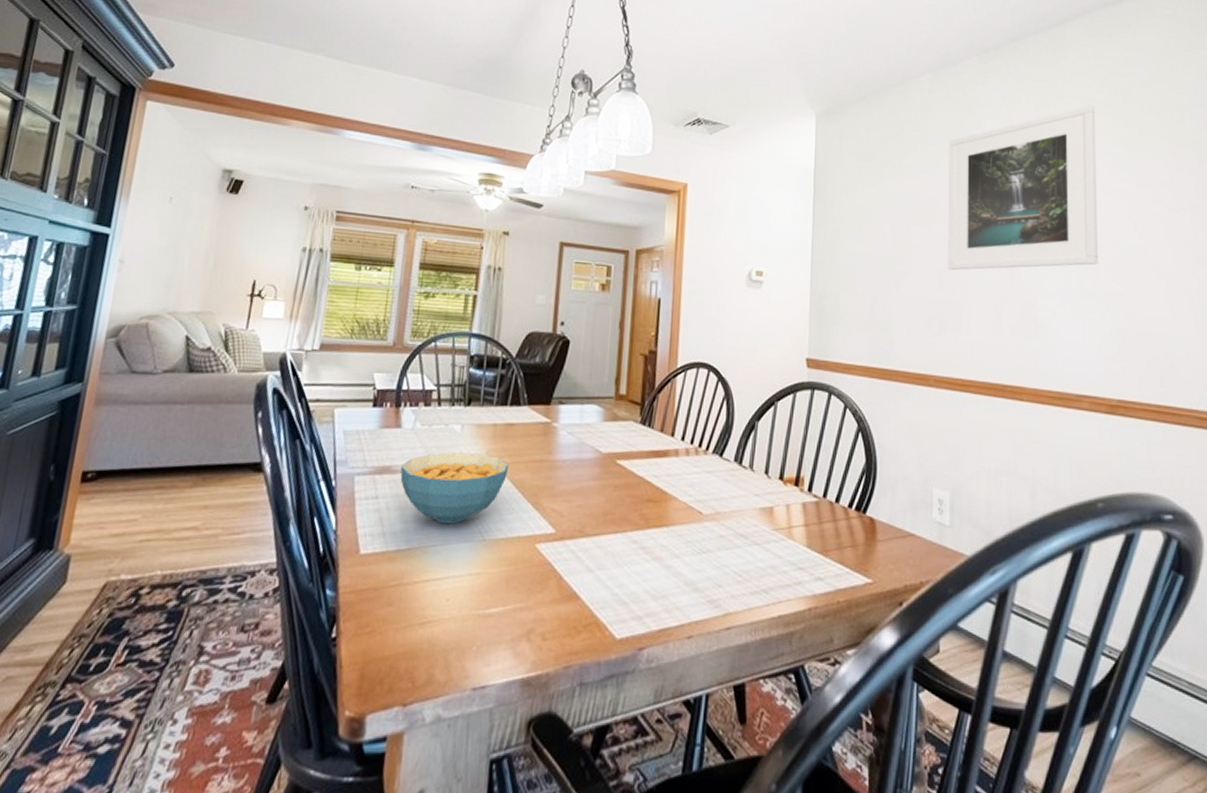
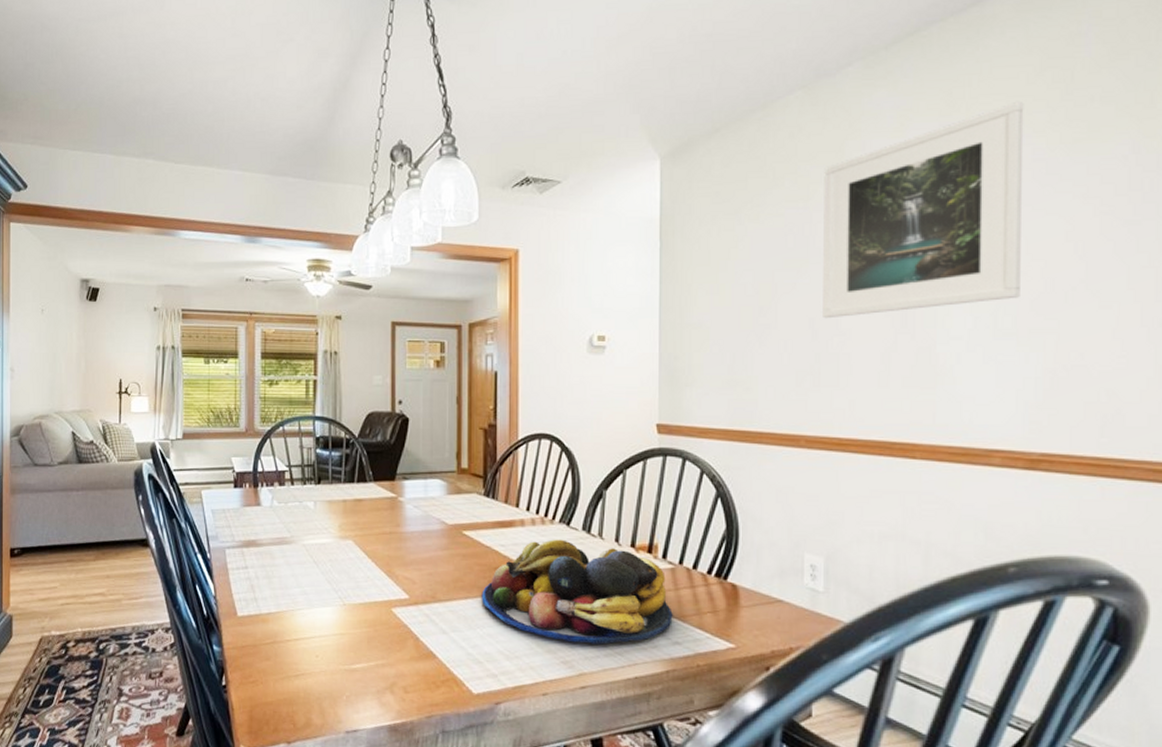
cereal bowl: present [400,452,509,524] -> none [265,527,361,591]
fruit bowl: none [631,470,816,582] -> present [481,539,673,645]

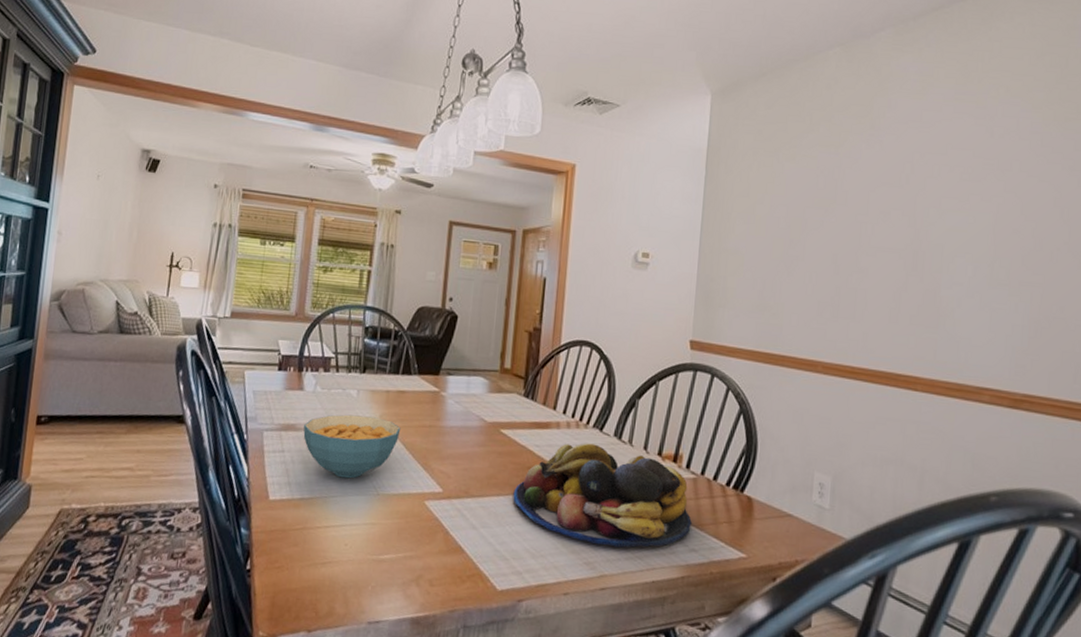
cereal bowl: none [265,527,361,591] -> present [303,414,401,479]
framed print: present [823,102,1024,319] -> none [845,80,1026,256]

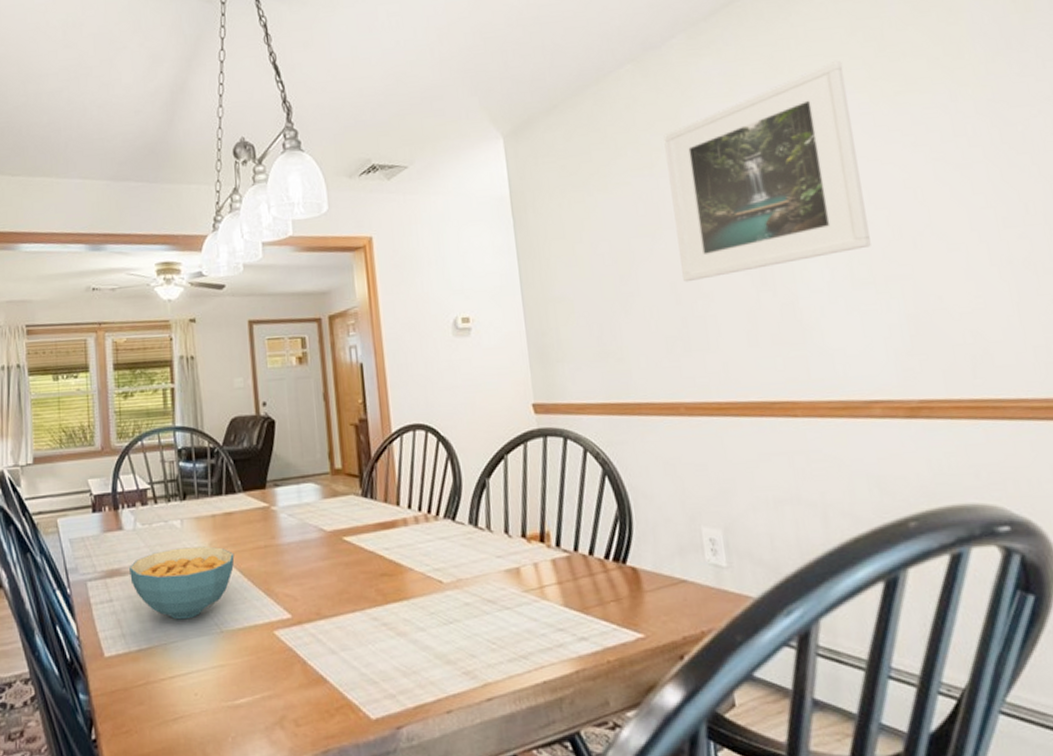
fruit bowl: present [513,443,692,548] -> none [369,536,575,650]
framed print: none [845,80,1026,256] -> present [663,61,871,282]

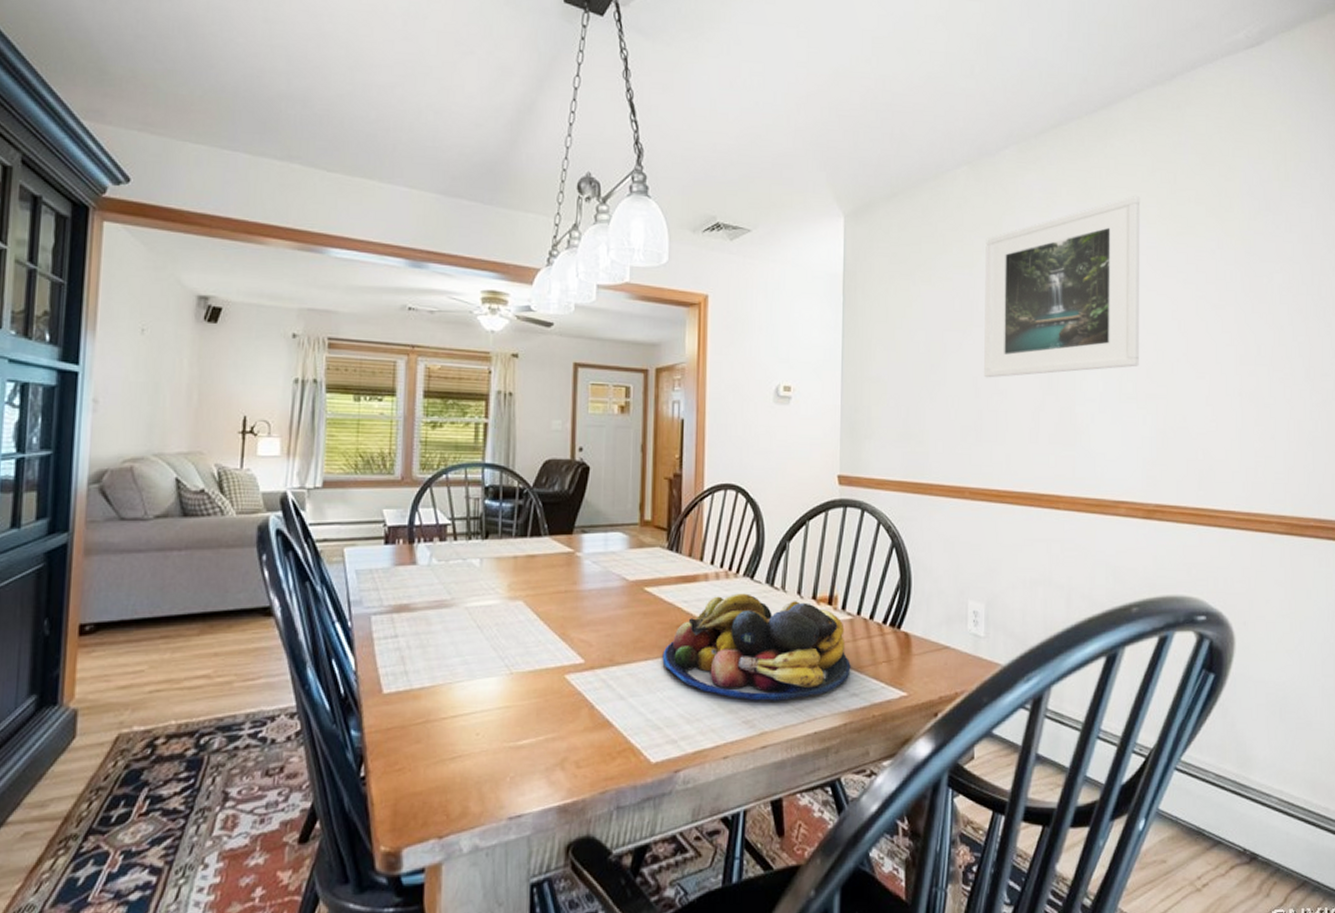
cereal bowl: present [129,546,235,620] -> none [419,587,533,659]
fruit bowl: none [369,536,575,650] -> present [662,593,851,701]

